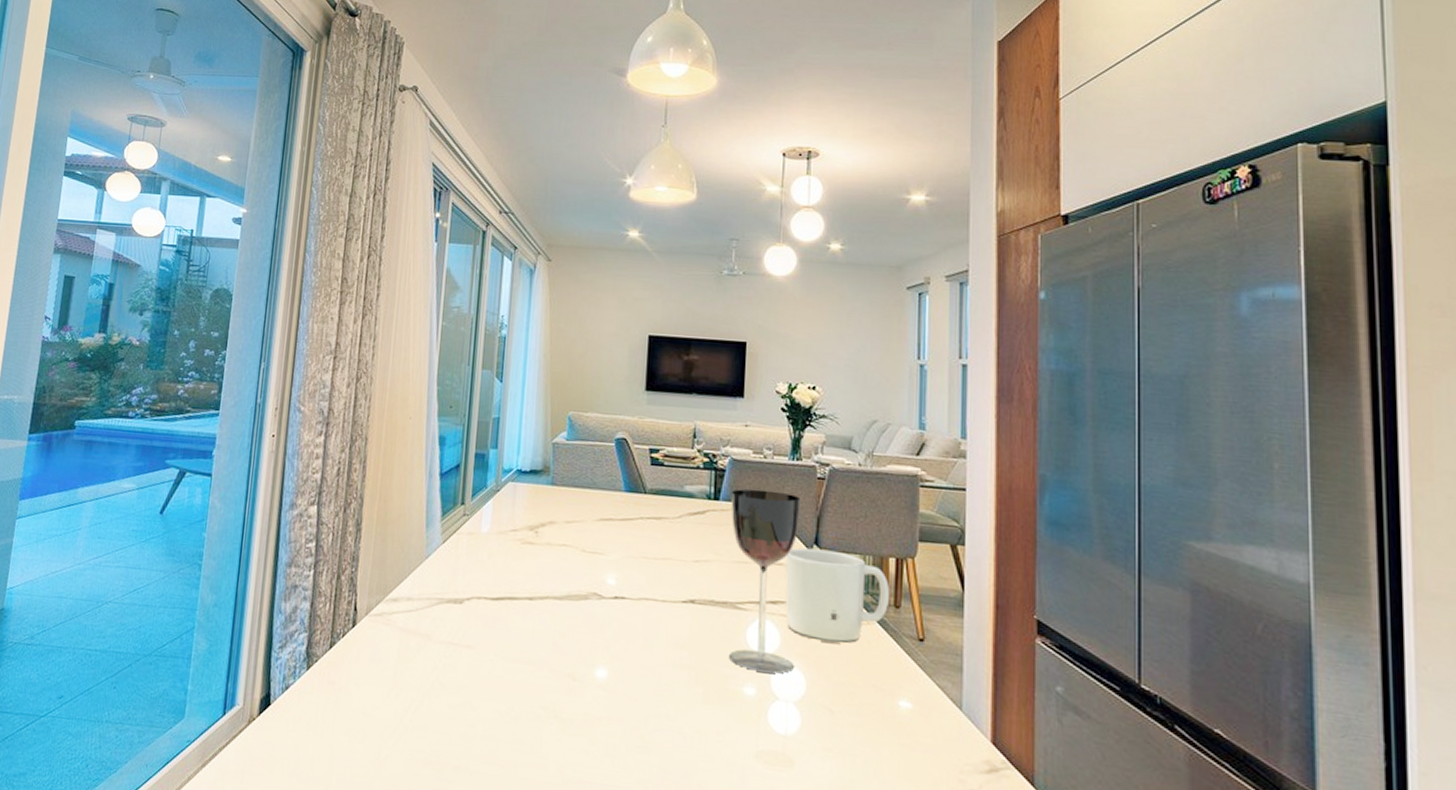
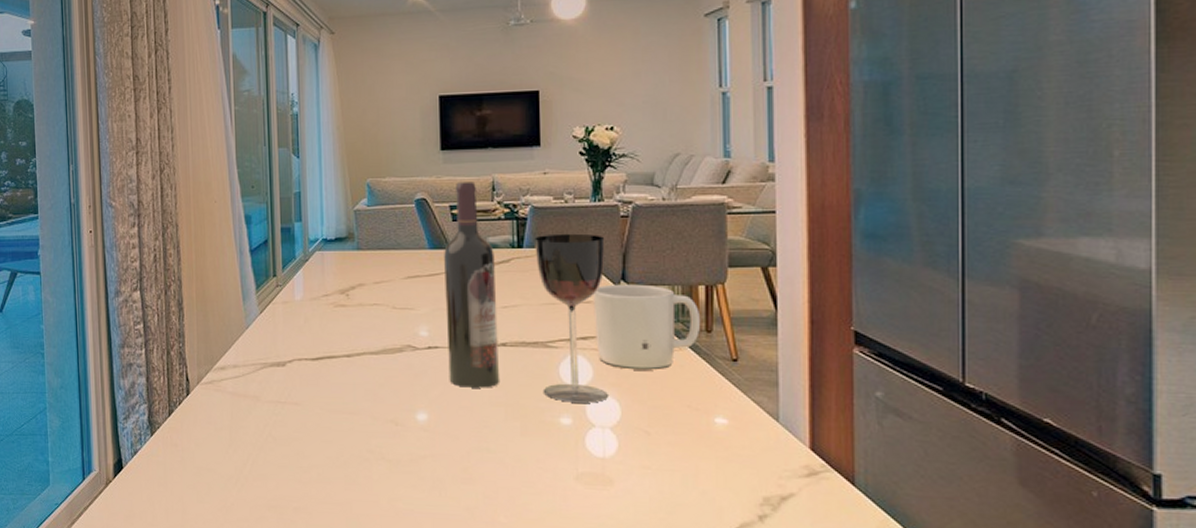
wine bottle: none [633,425,690,648] -> present [444,182,500,388]

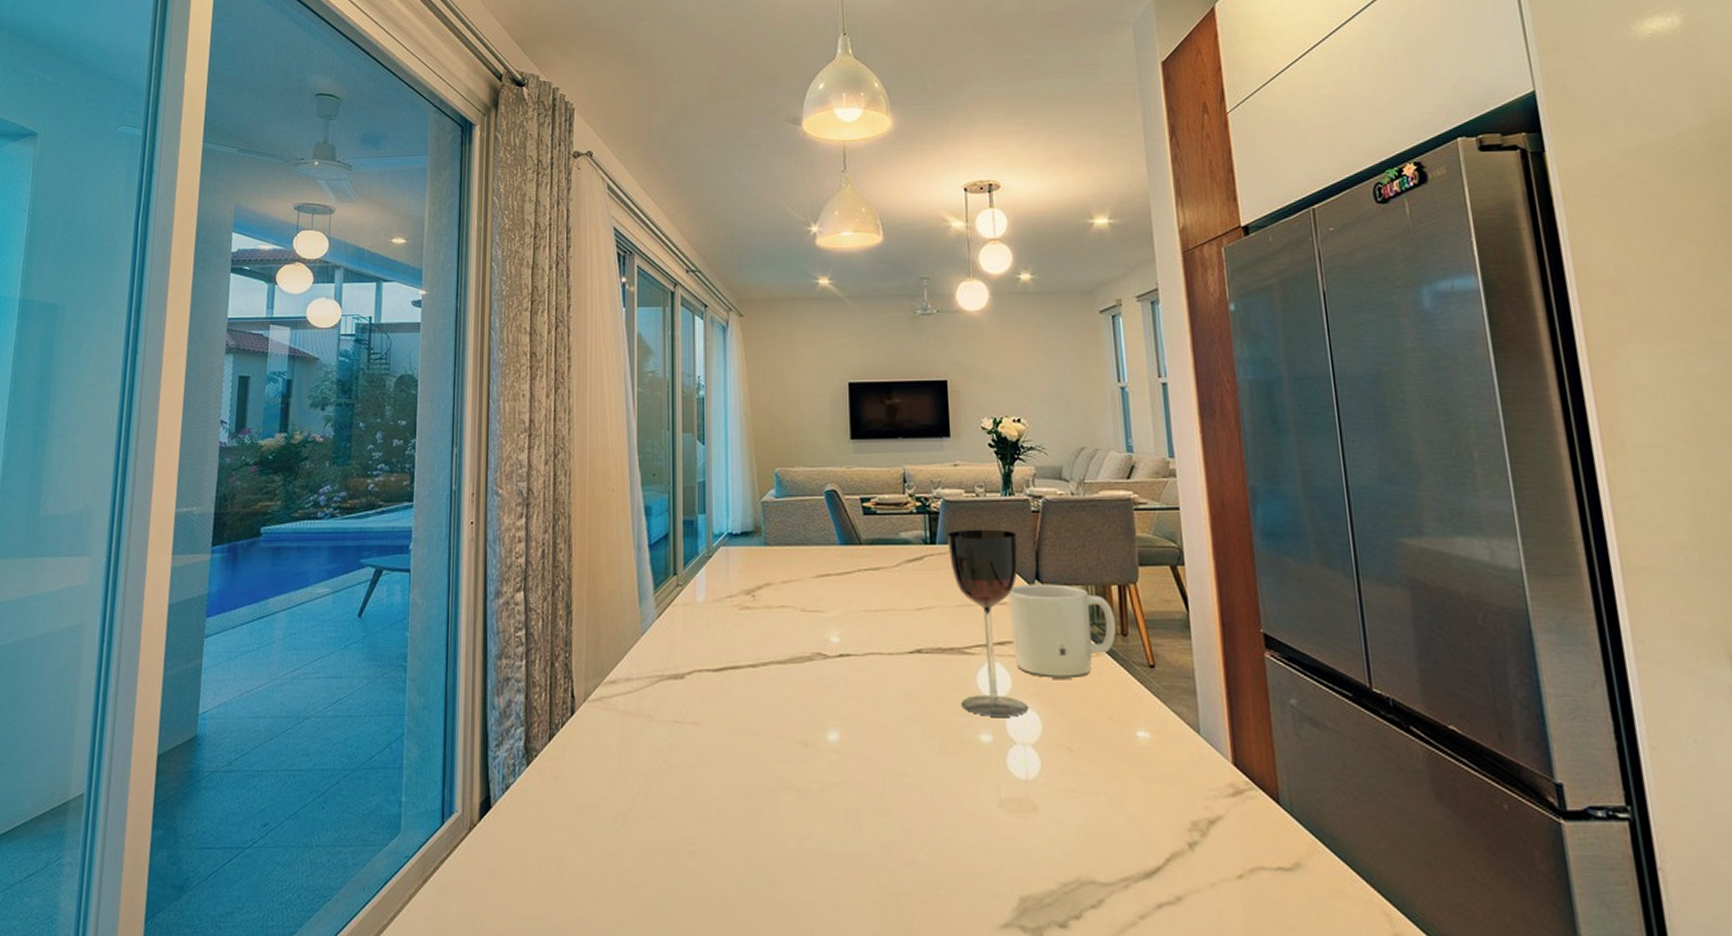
wine bottle: present [444,182,500,388] -> none [855,473,916,701]

